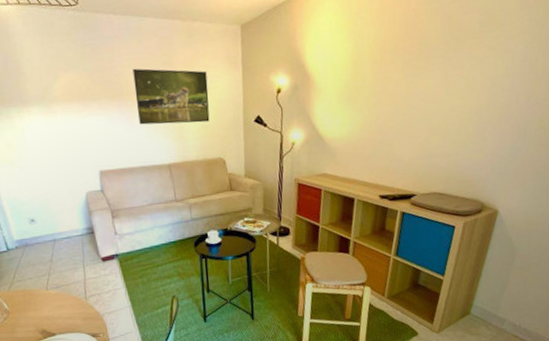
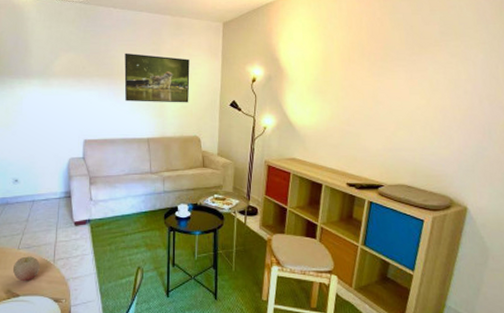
fruit: none [44,295,73,320] -> present [12,256,40,281]

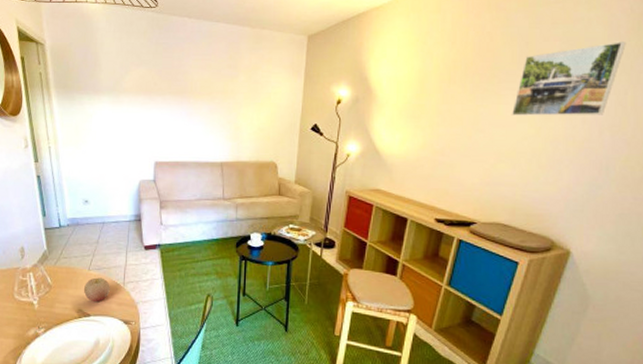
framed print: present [124,53,190,103] -> none [198,68,269,125]
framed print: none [404,25,492,89] -> present [511,42,626,116]

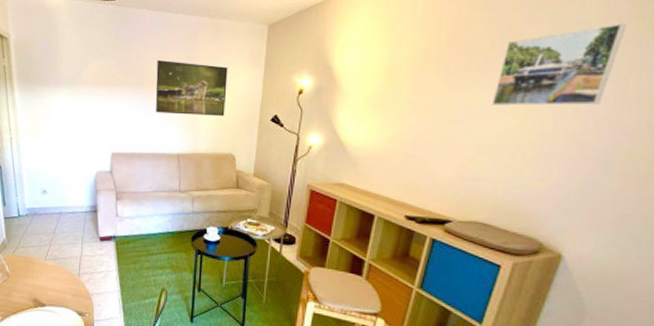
fruit: present [83,277,110,302] -> none [39,267,65,292]
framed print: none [198,68,269,125] -> present [155,59,228,116]

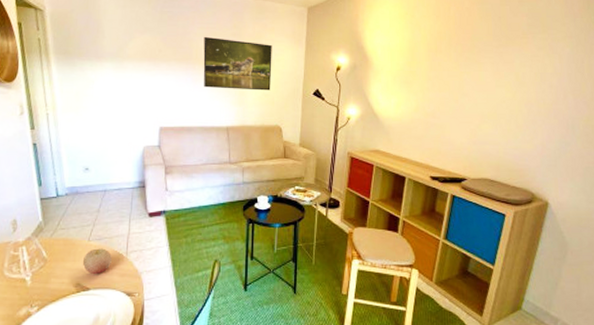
fruit: none [39,267,65,292] -> present [82,248,112,274]
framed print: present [491,23,627,106] -> none [490,18,580,82]

